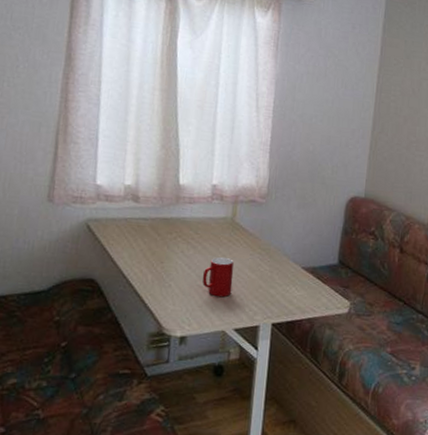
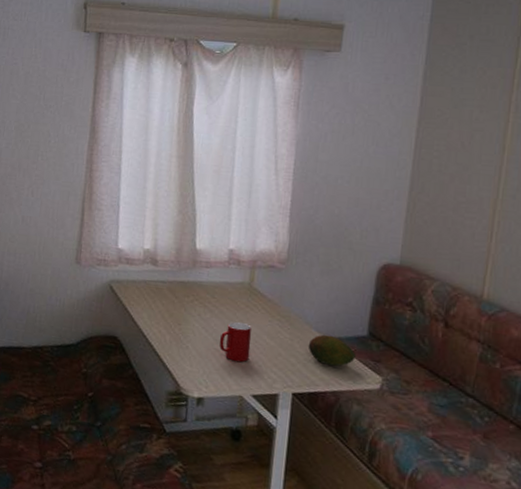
fruit: none [286,265,328,295] -> present [308,334,356,367]

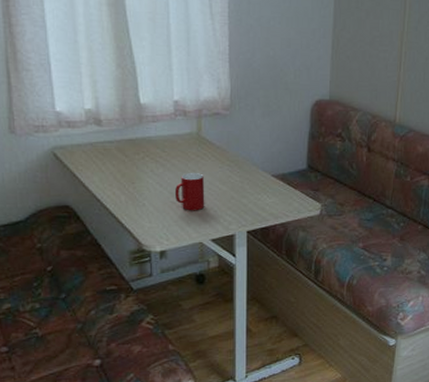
fruit: present [308,334,356,367] -> none [256,173,298,201]

